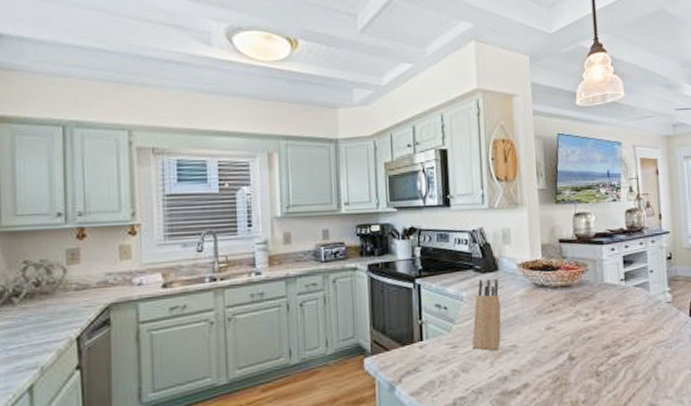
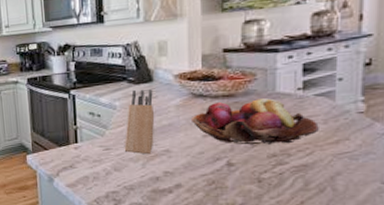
fruit basket: none [534,289,640,337] -> present [190,98,319,145]

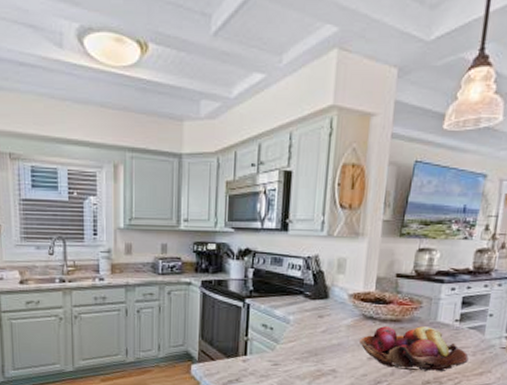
knife block: present [124,89,155,155] -> none [292,305,327,373]

